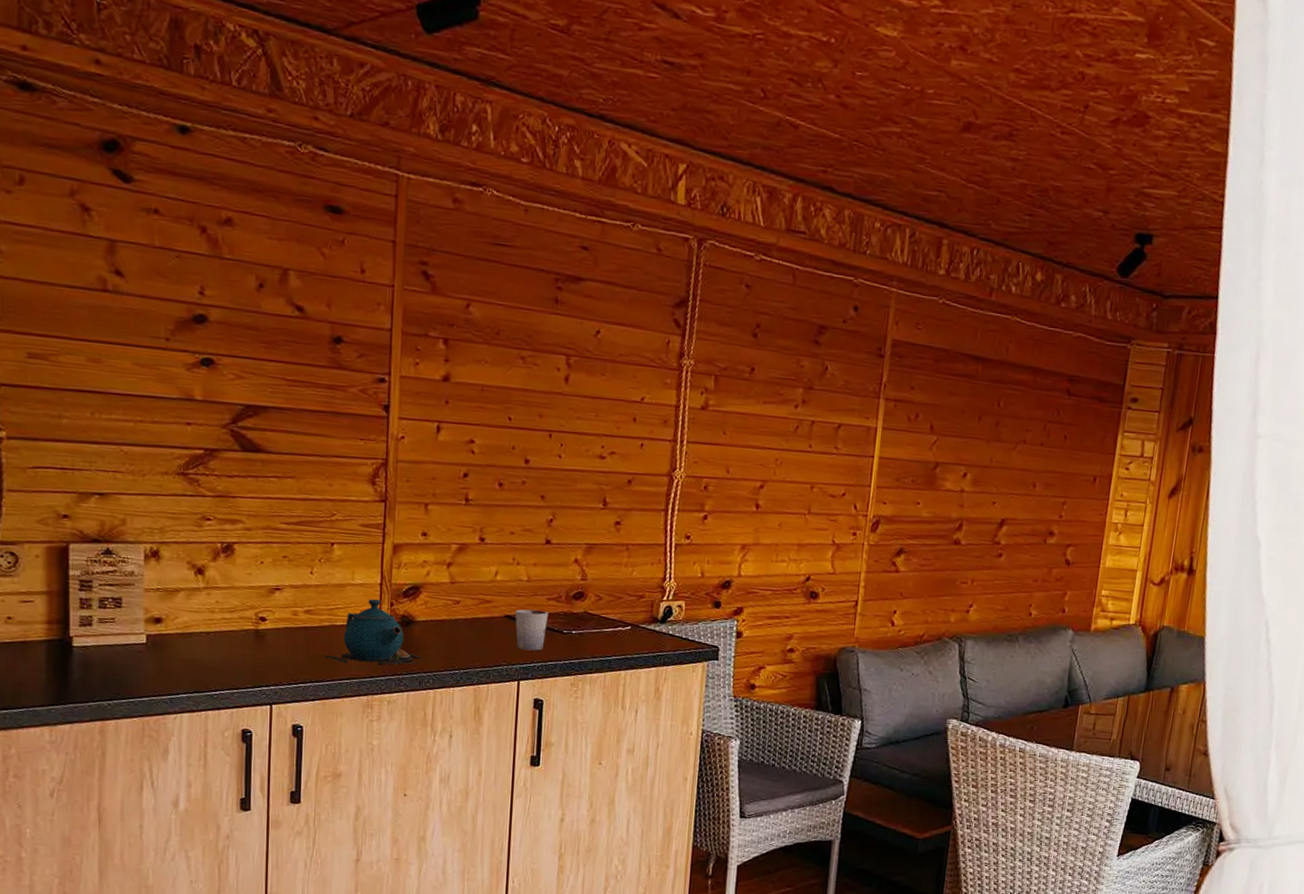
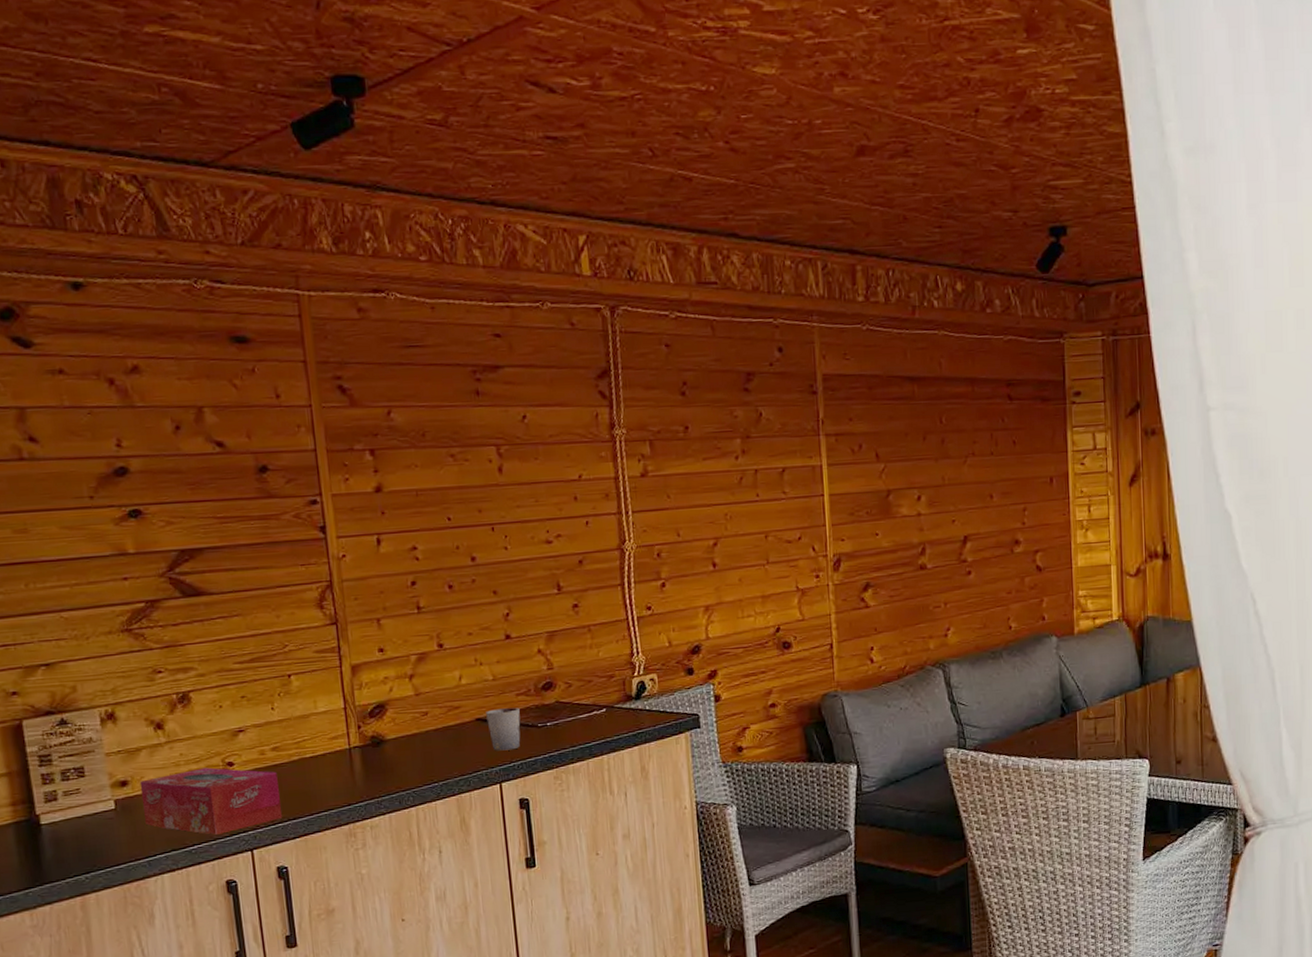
tissue box: none [172,618,306,684] -> present [139,767,283,835]
teapot: present [323,598,425,666] -> none [297,723,401,796]

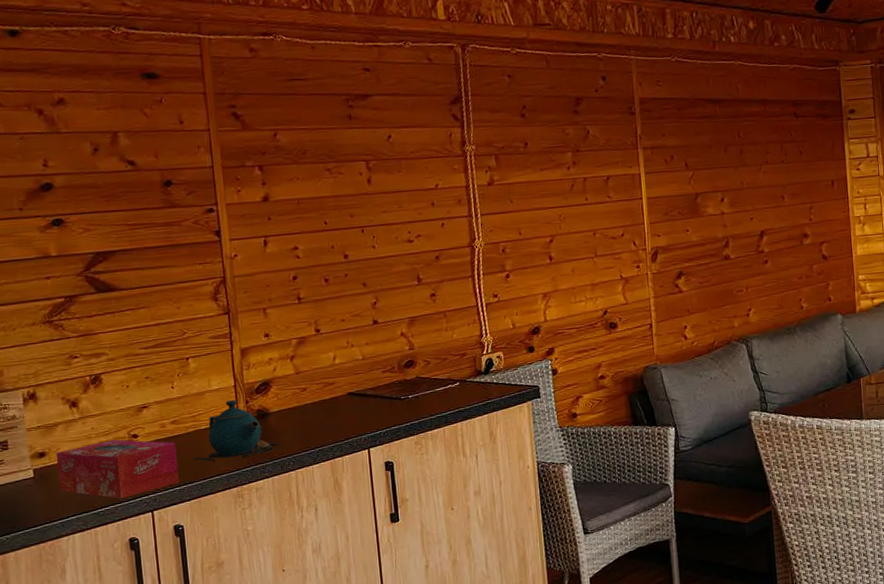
teapot: none [297,723,401,796] -> present [192,399,283,462]
cup: present [486,707,521,751] -> none [356,383,386,421]

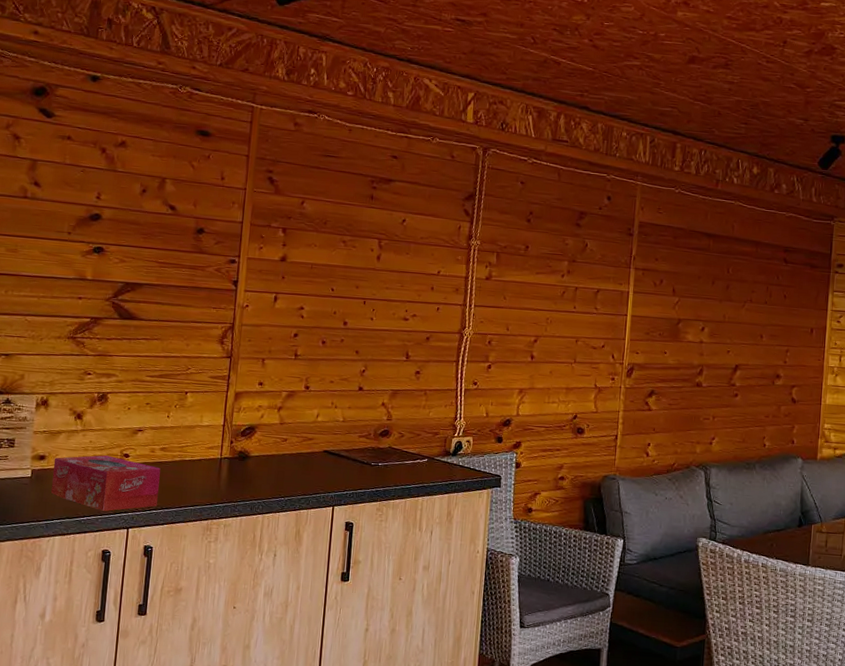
teapot: present [192,399,283,462] -> none [173,437,256,494]

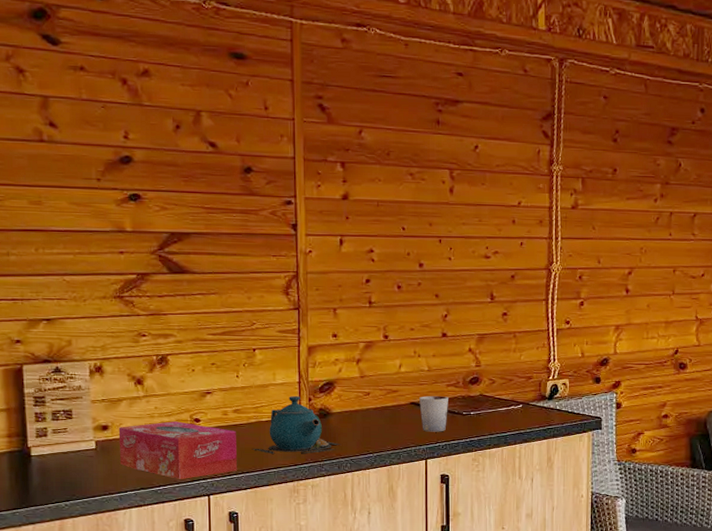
teapot: none [173,437,256,494] -> present [252,395,342,455]
cup: none [332,445,359,481] -> present [419,396,448,432]

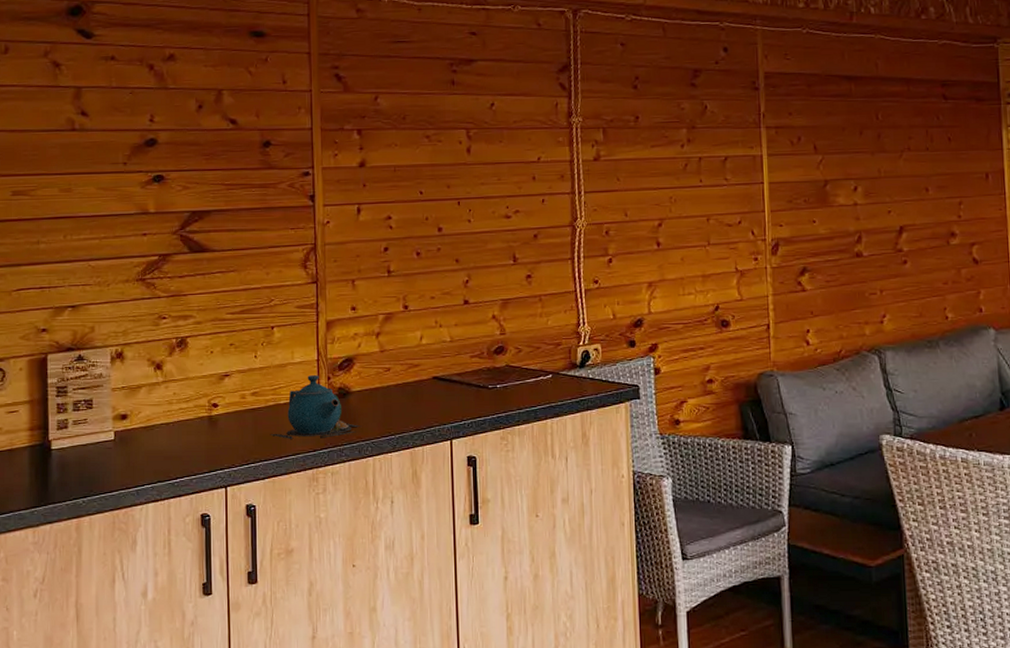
tissue box: present [118,421,238,479] -> none [137,407,256,470]
cup: present [419,396,448,432] -> none [442,369,473,409]

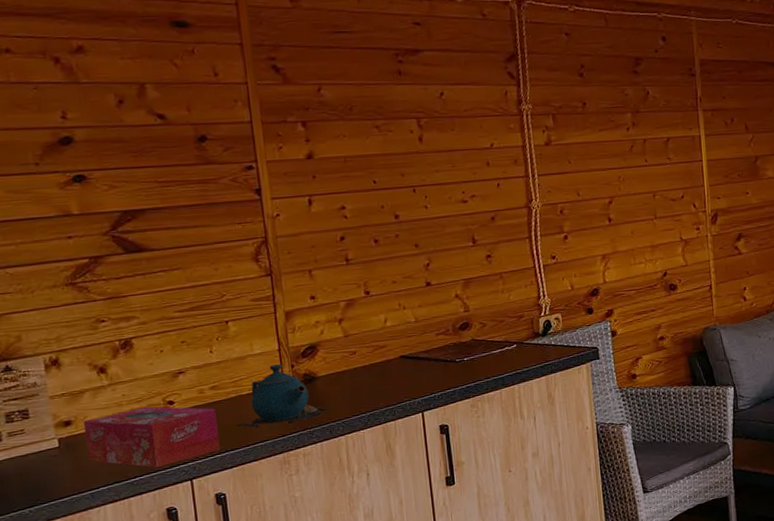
tissue box: none [137,407,256,470] -> present [83,406,221,467]

